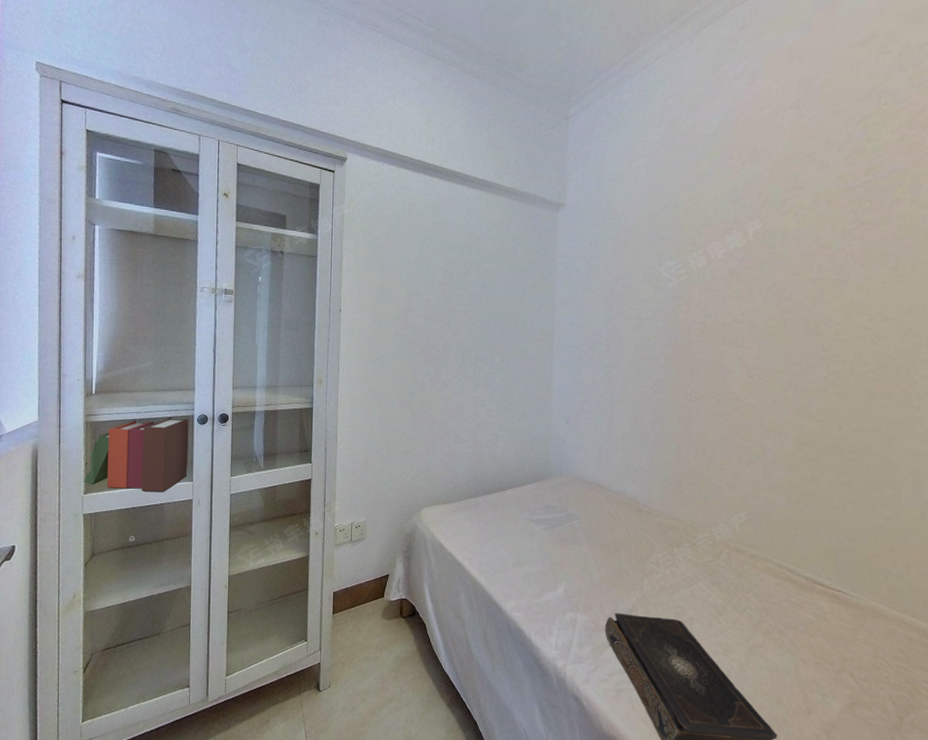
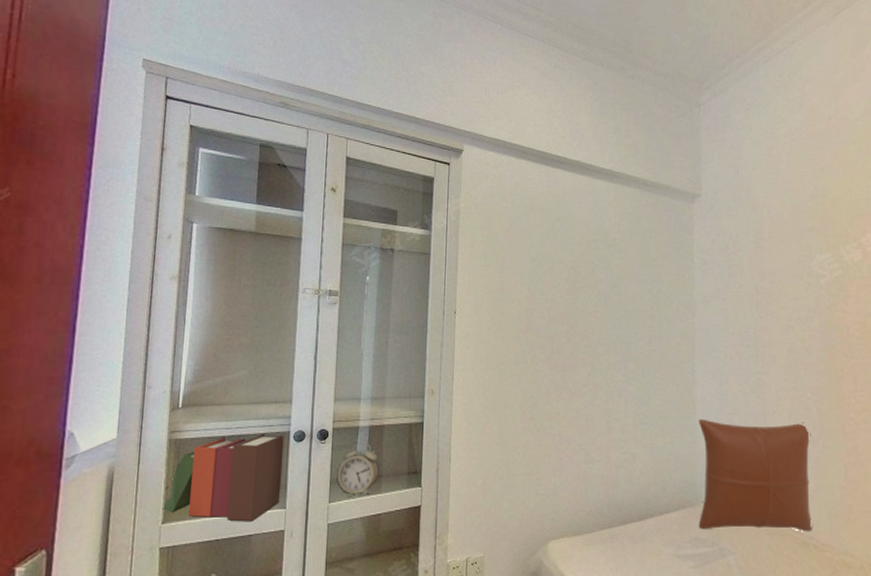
alarm clock: none [237,426,274,469] -> present [337,443,379,494]
pillow: none [550,405,651,501] -> present [698,418,813,532]

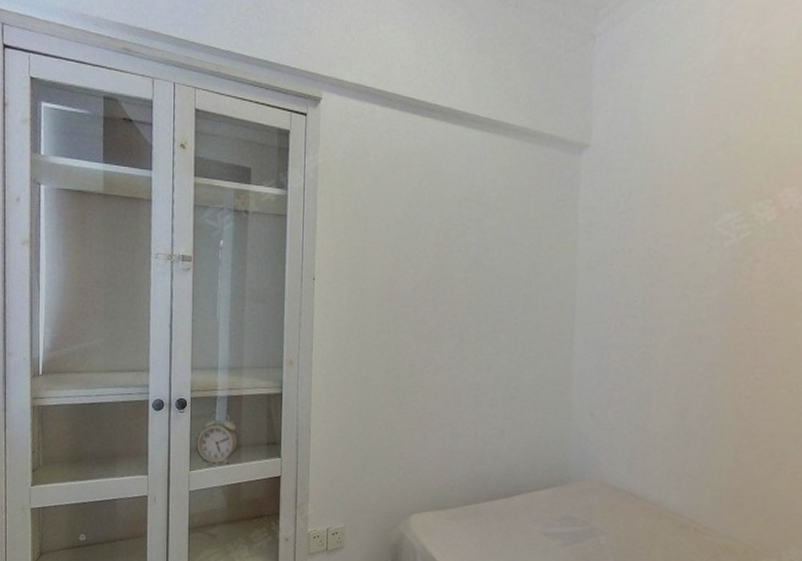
books: present [163,434,284,521] -> none [31,402,143,486]
pillow: present [698,418,813,532] -> none [569,394,700,515]

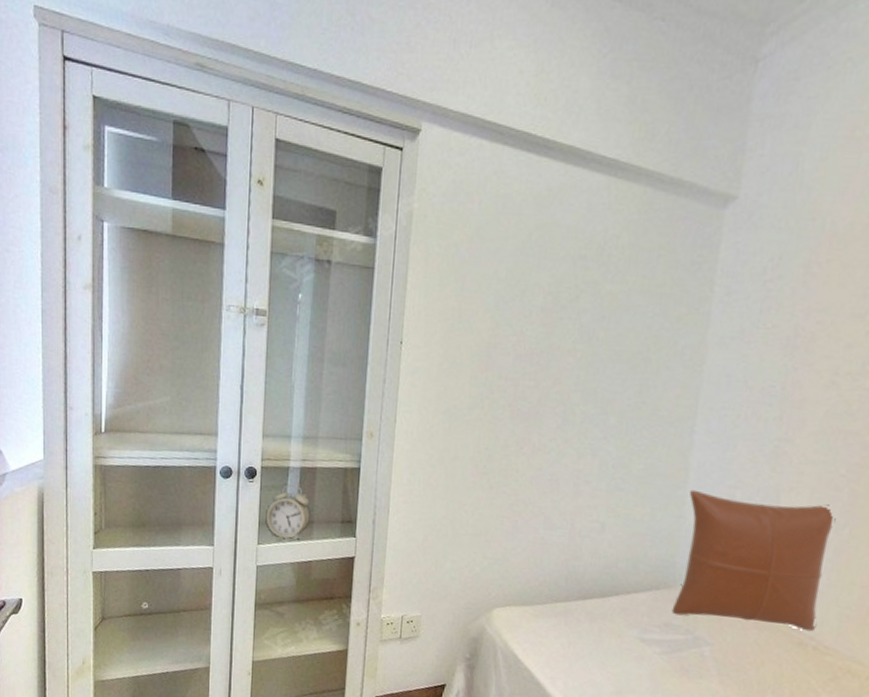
pillow: none [569,394,700,515] -> present [671,489,836,632]

